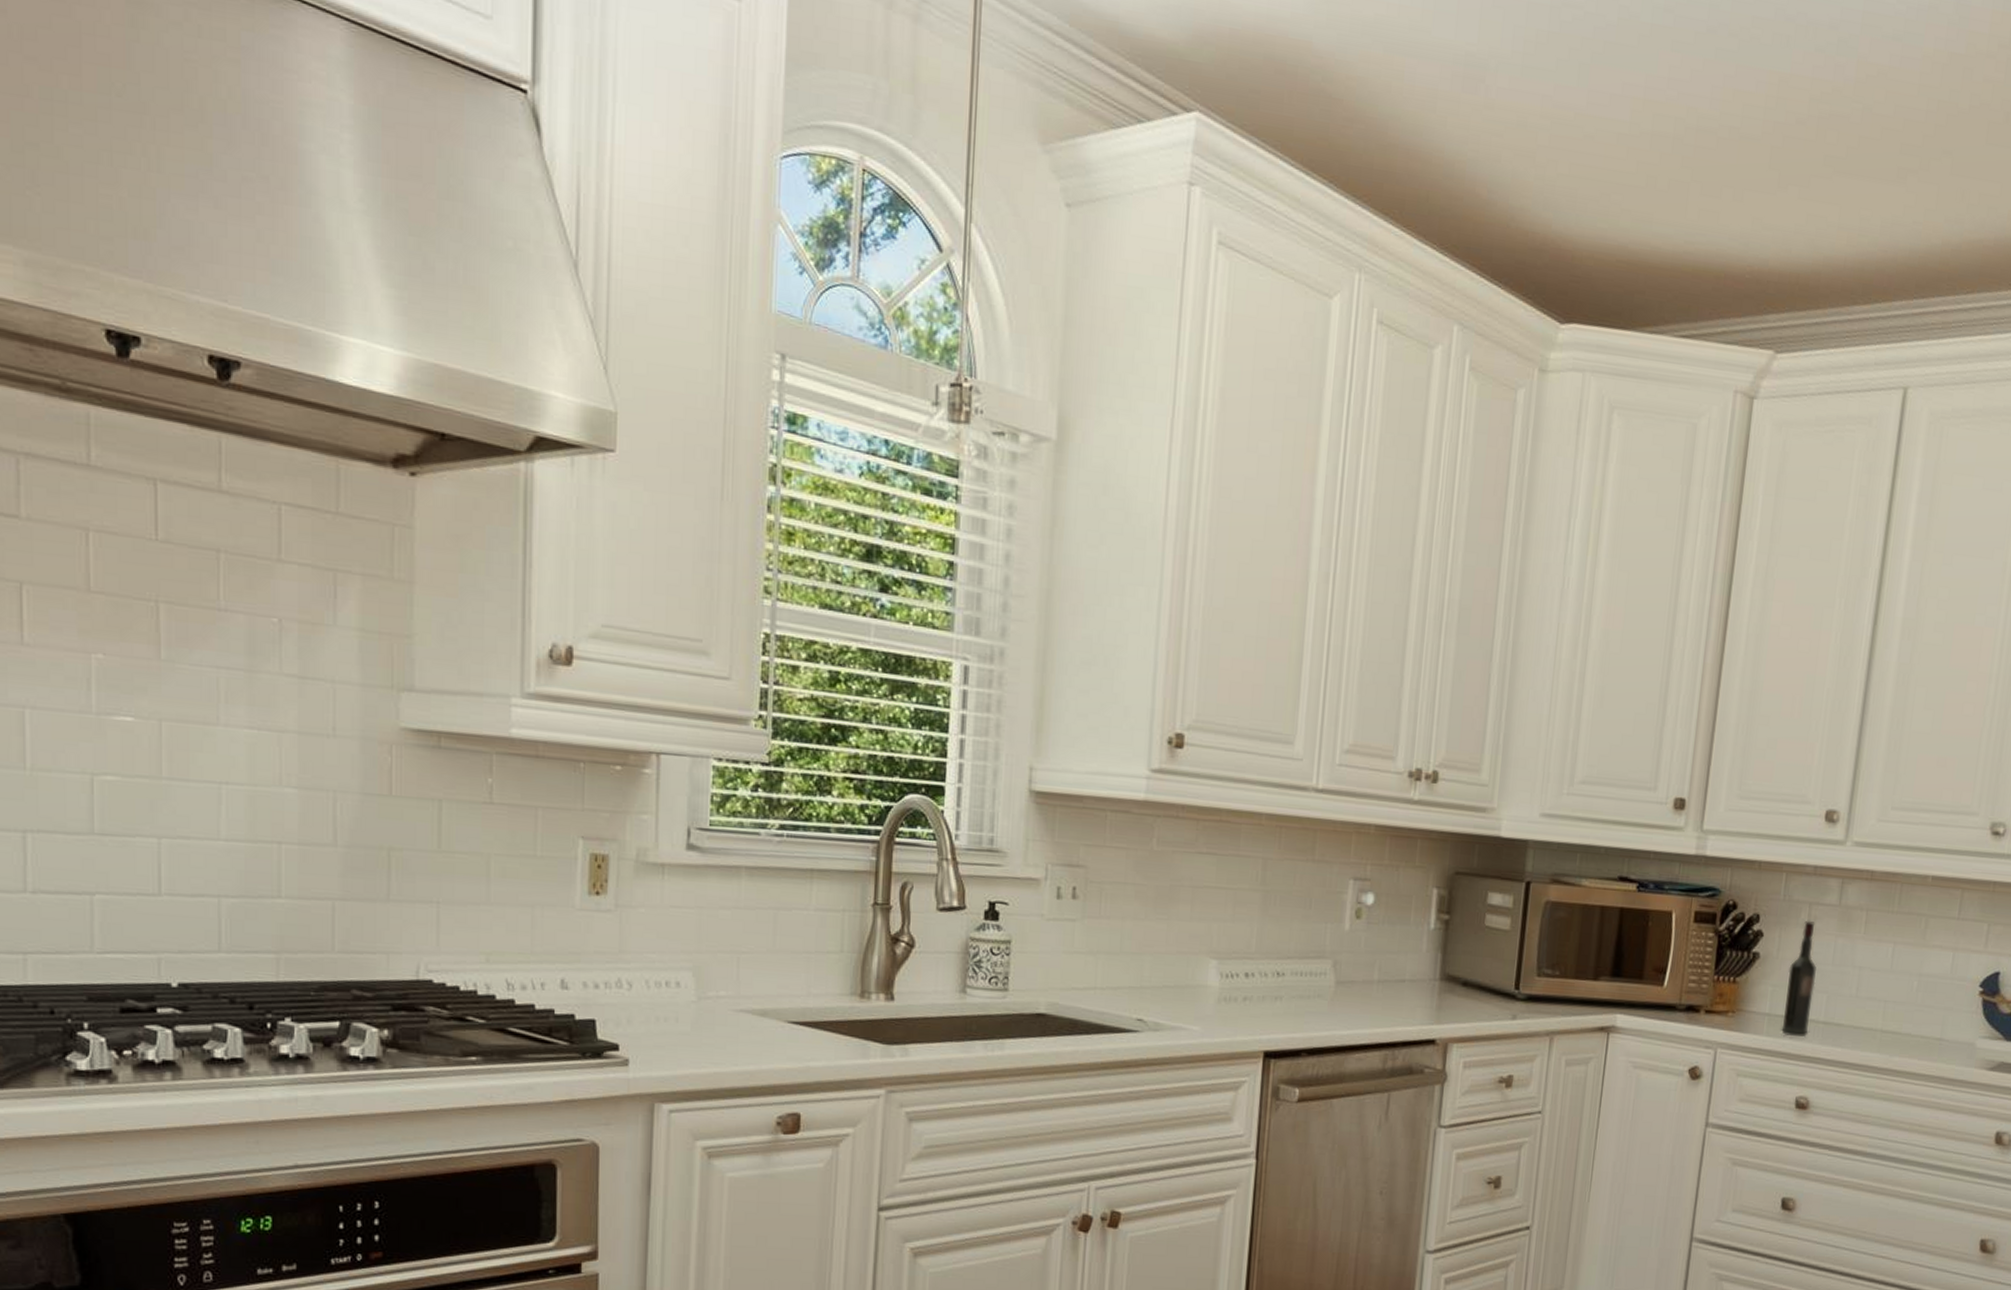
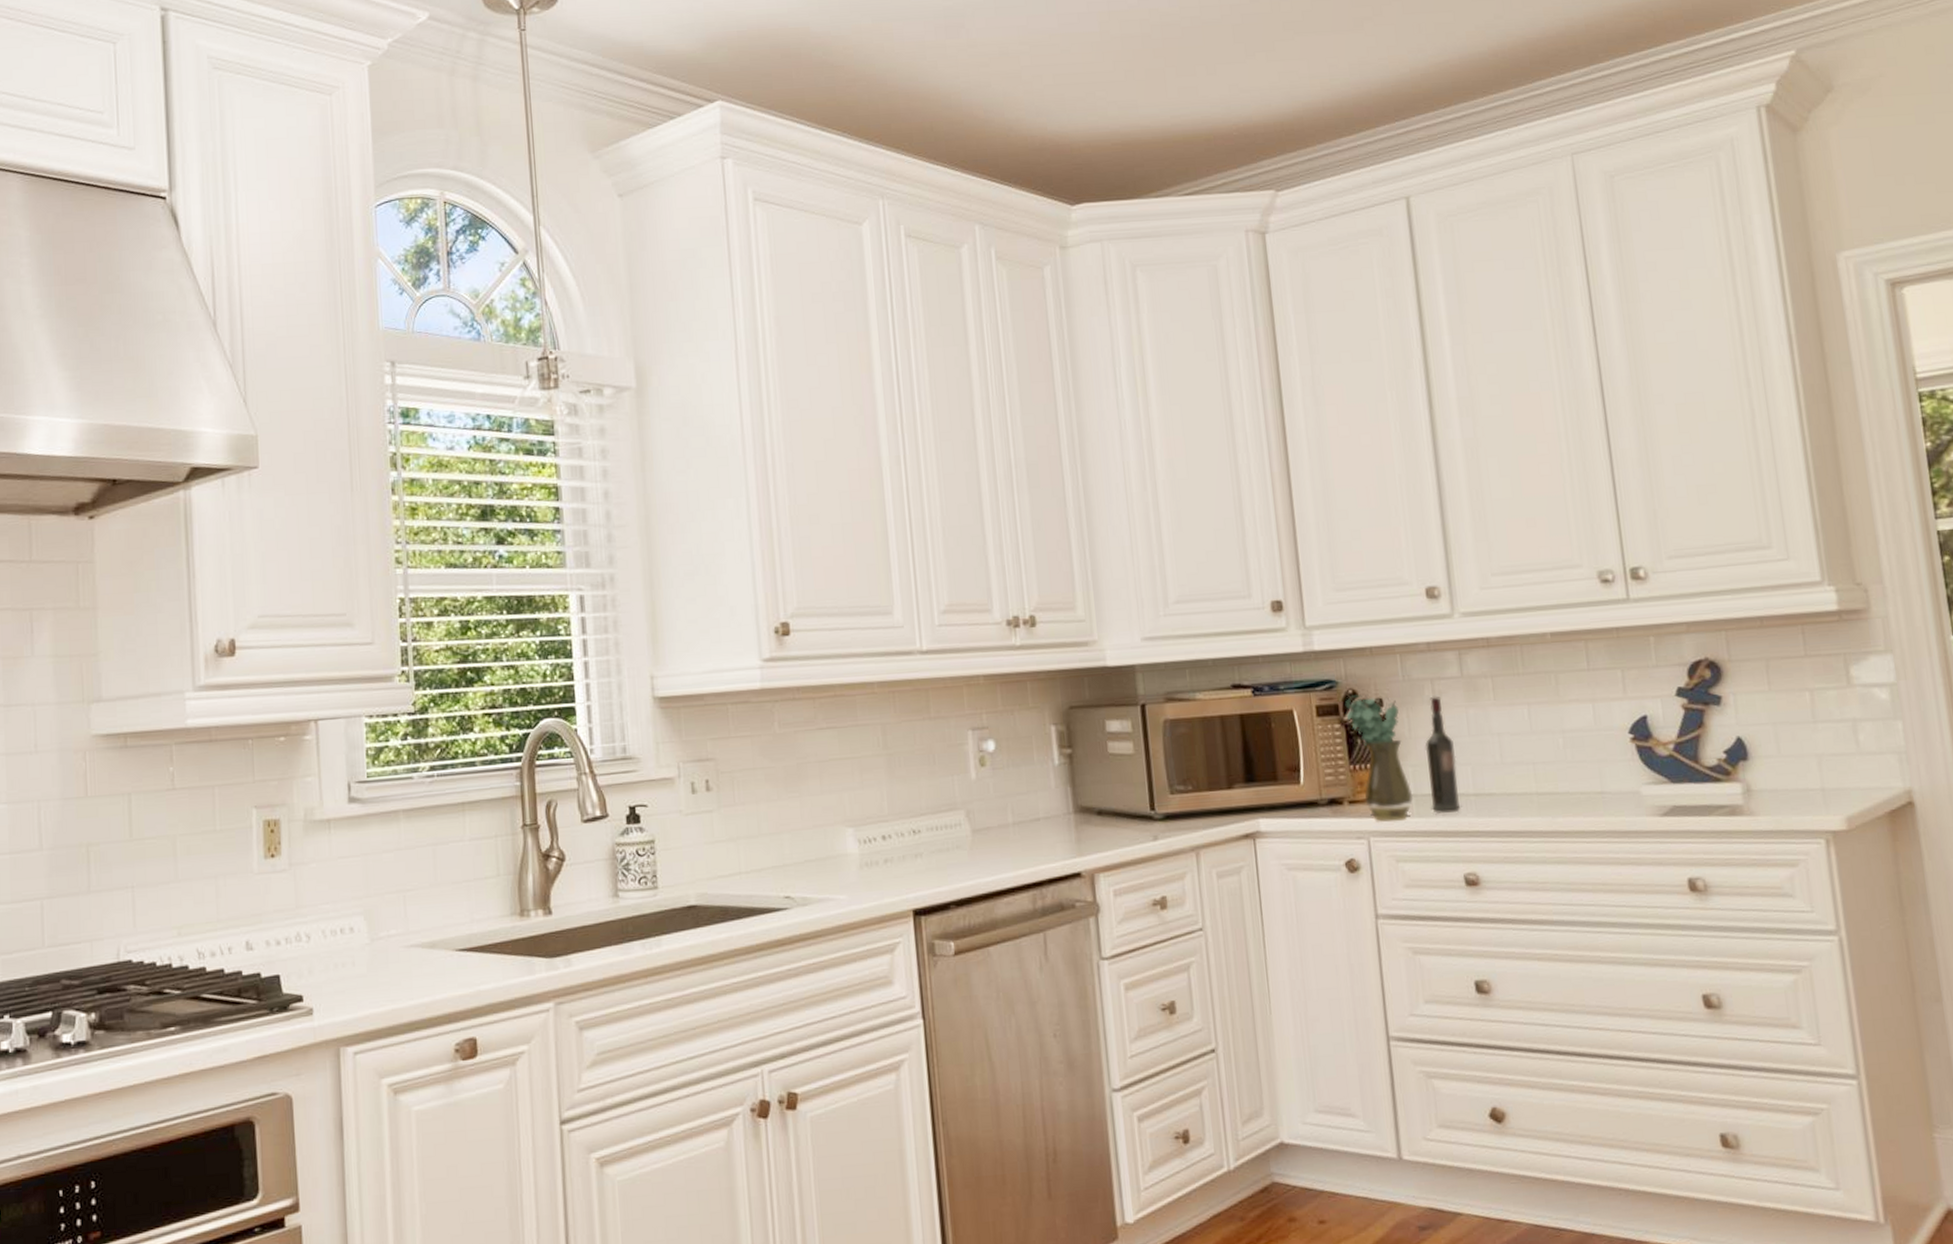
vase: none [1720,902,1773,1038] -> present [1345,692,1414,823]

